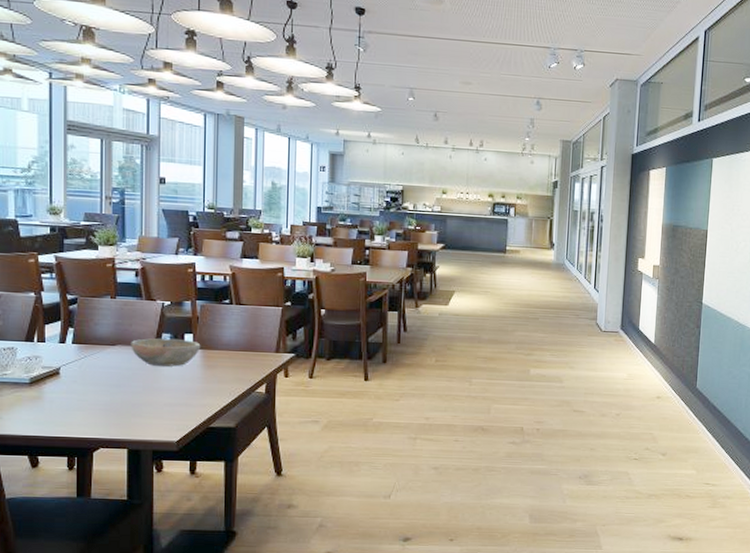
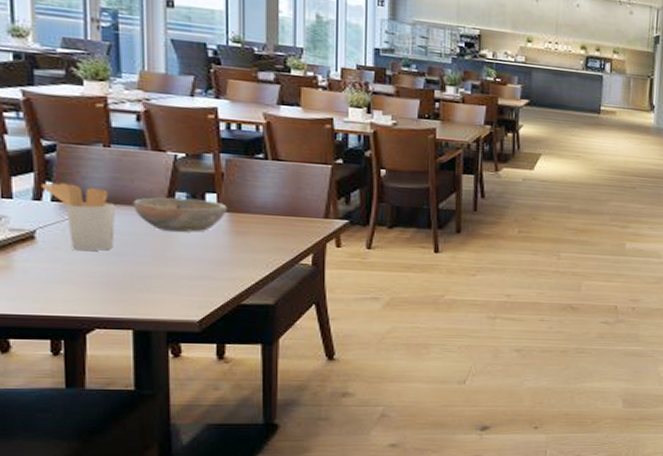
utensil holder: none [65,328,118,383] -> present [40,182,116,251]

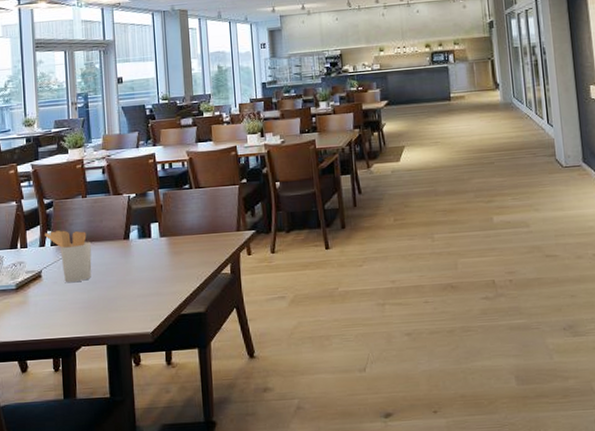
bowl: present [133,197,228,232] -> none [102,229,167,259]

